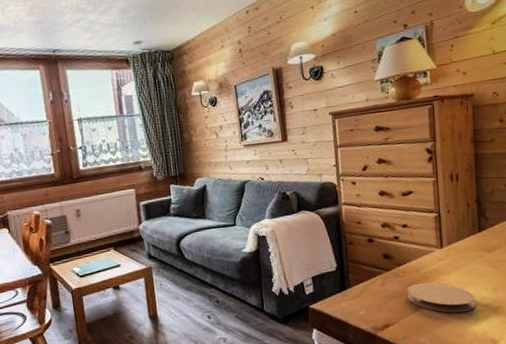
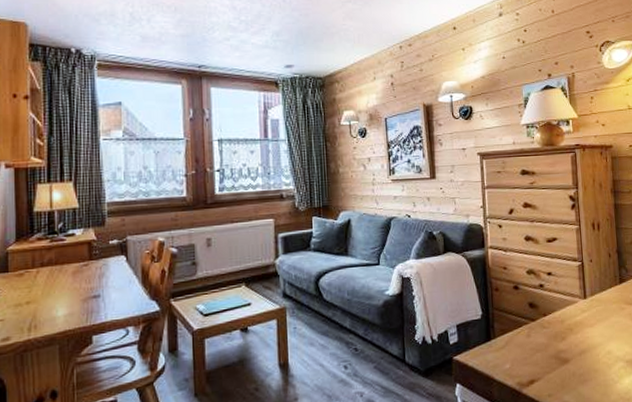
coaster: present [407,282,475,313] -> none [552,335,619,369]

